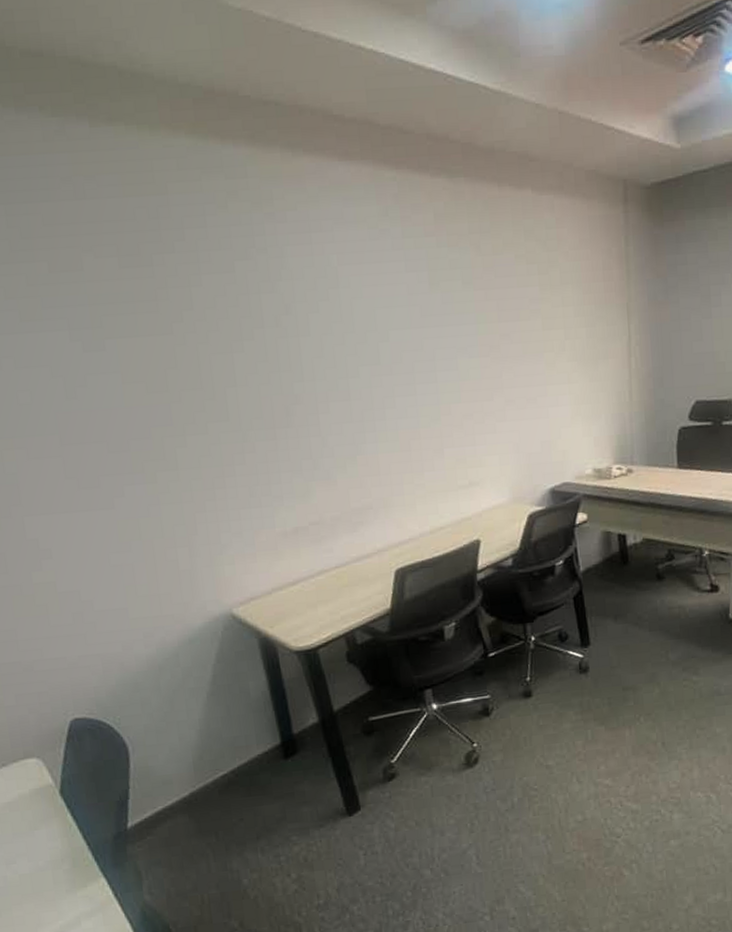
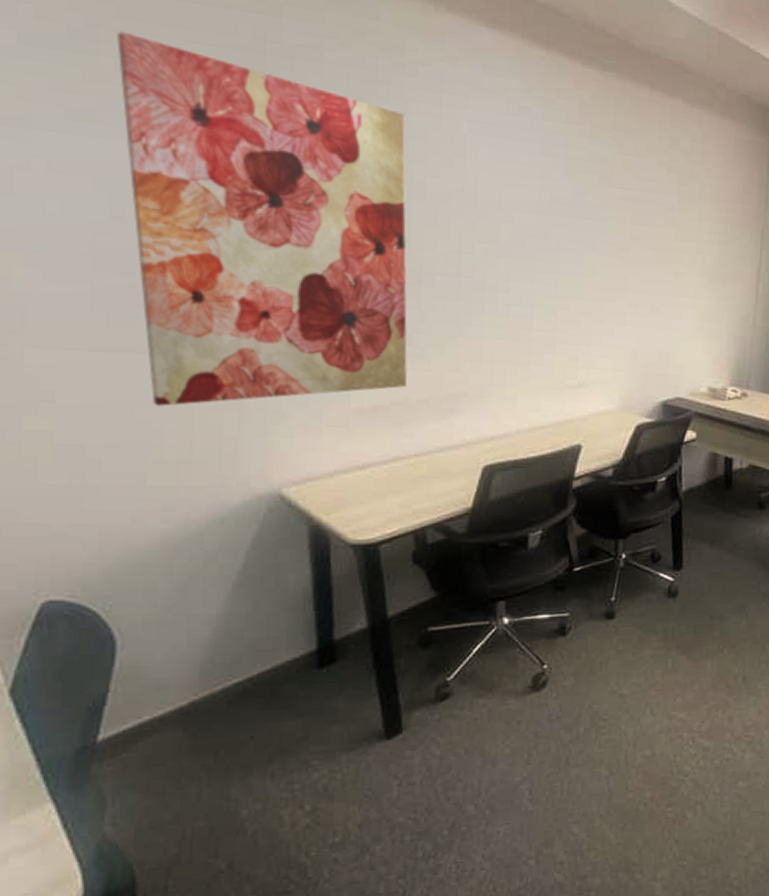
wall art: none [45,236,320,551] -> present [117,31,408,406]

